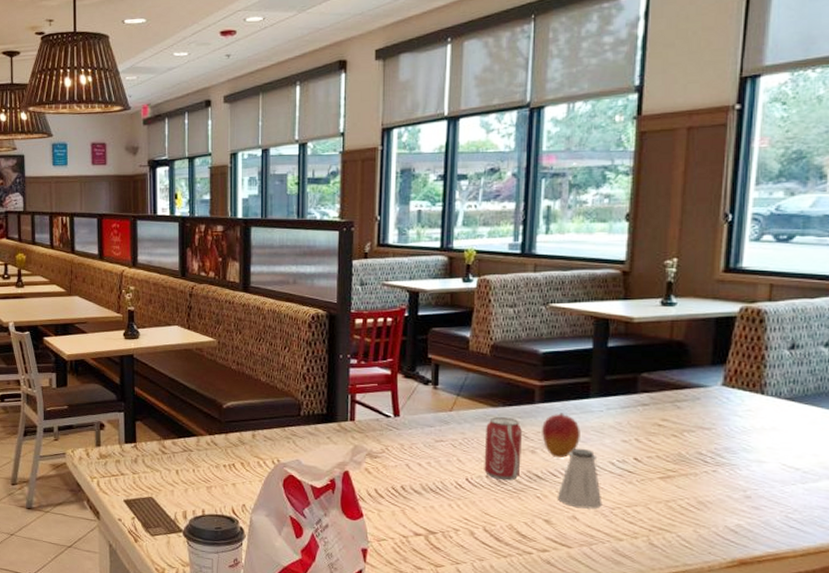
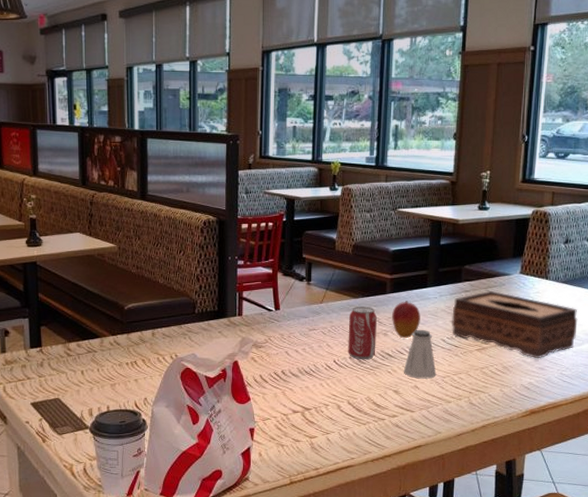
tissue box: none [622,406,811,494] -> present [451,291,578,358]

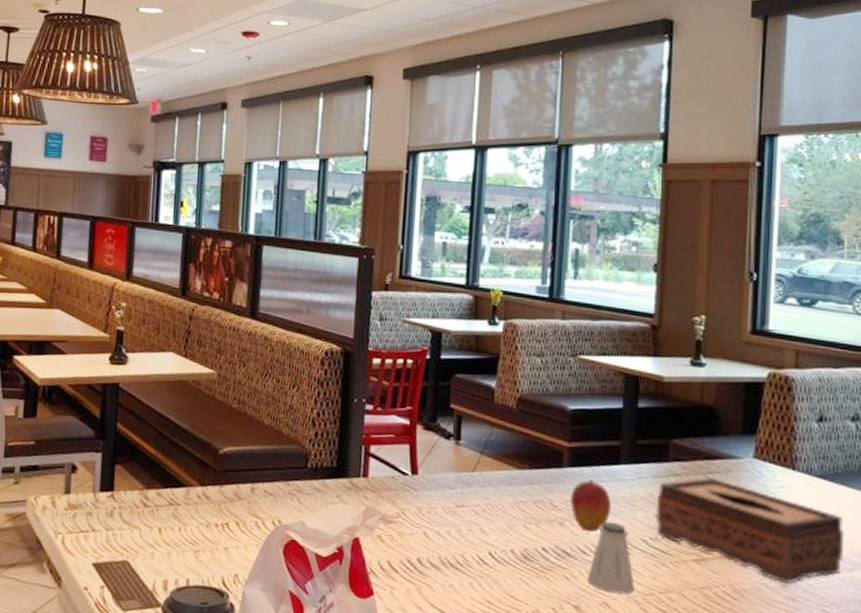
beverage can: present [348,307,377,360] -> none [509,481,550,557]

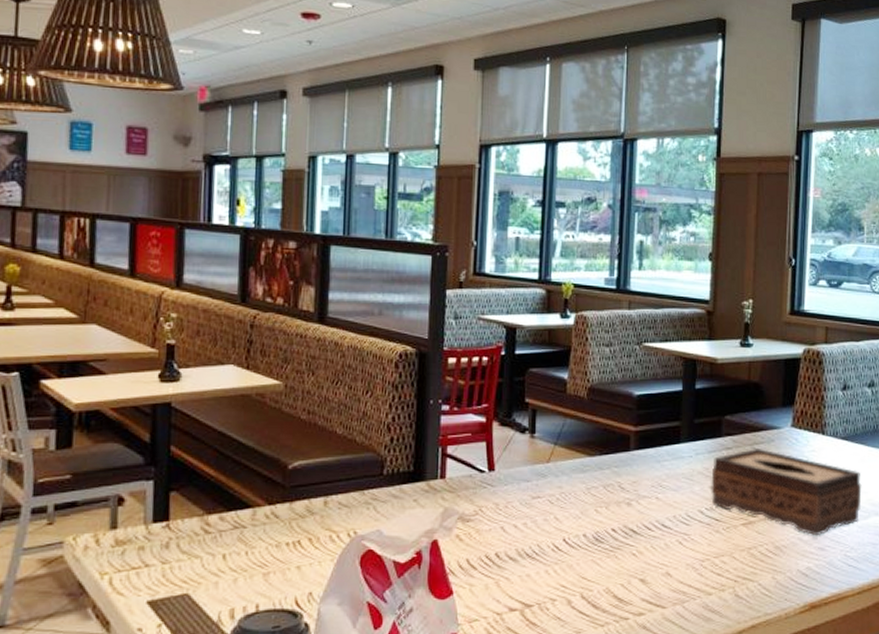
fruit: present [571,480,611,533] -> none [637,460,672,510]
saltshaker: present [587,521,635,595] -> none [651,497,693,563]

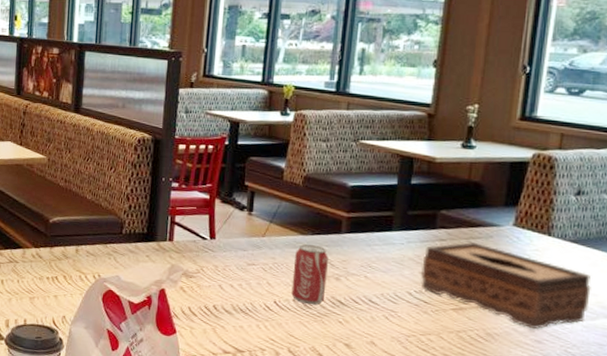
beverage can: none [581,467,618,538] -> present [291,244,328,305]

